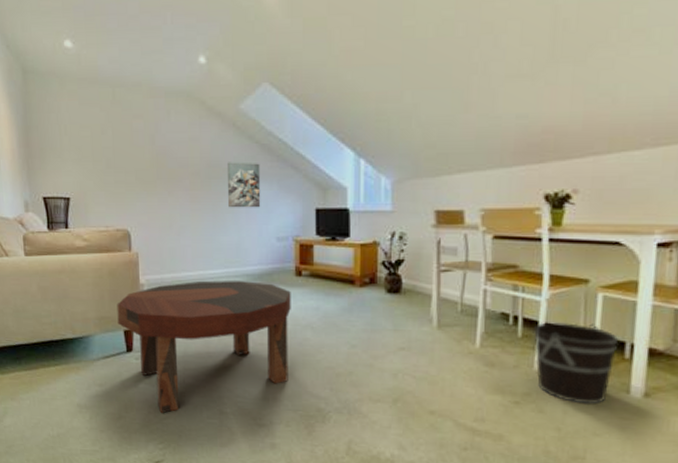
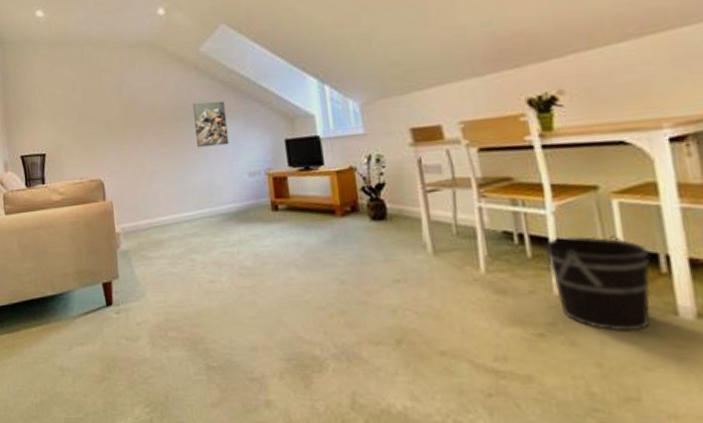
coffee table: present [117,280,291,414] -> none [94,220,277,373]

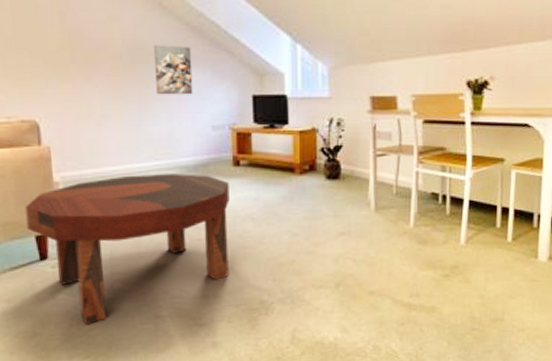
coffee table: none [94,220,277,373] -> present [25,174,230,326]
bucket: present [544,235,651,332] -> none [460,198,528,271]

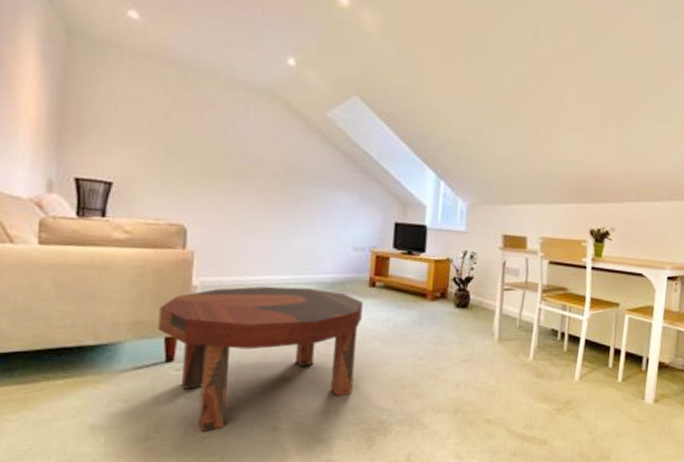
wall art: present [154,45,193,95] -> none [305,167,343,216]

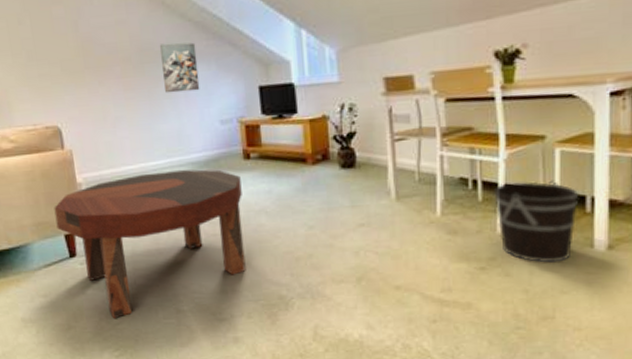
wall art: none [305,167,343,216] -> present [160,42,200,94]
bucket: none [576,338,638,410] -> present [494,180,578,263]

